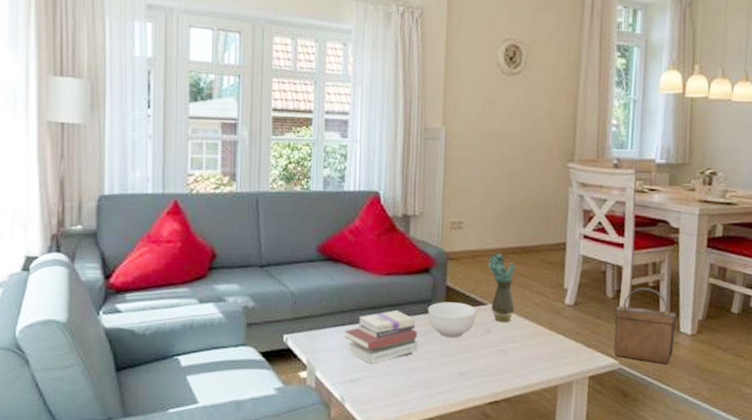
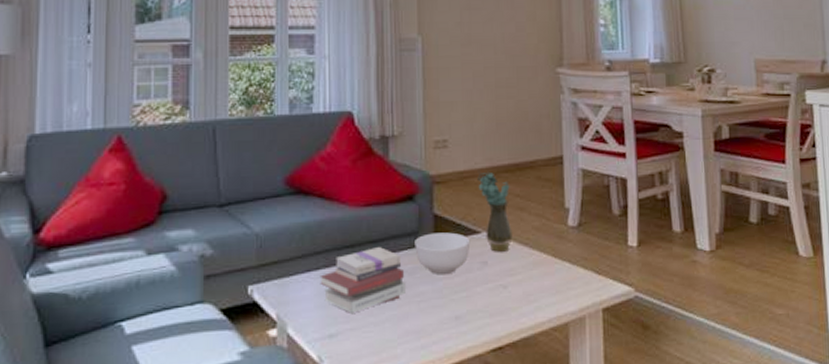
handbag: present [614,287,677,365] -> none [624,201,692,288]

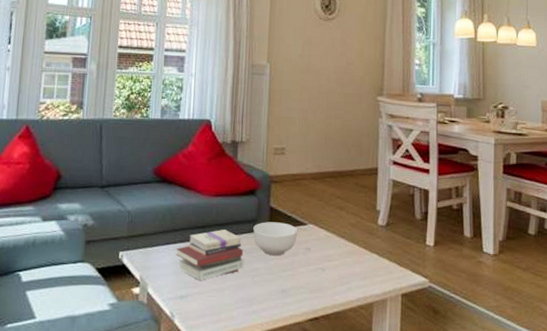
vase: present [477,170,513,252] -> none [307,174,333,241]

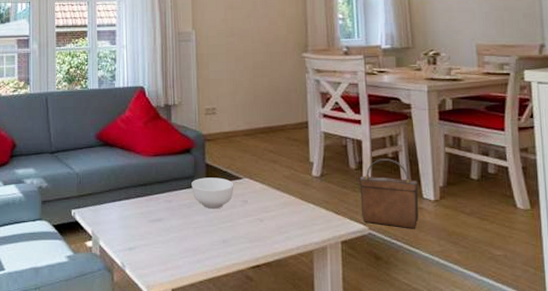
books: present [176,229,244,280] -> none [122,186,185,233]
handbag: none [424,210,479,283] -> present [359,159,419,229]

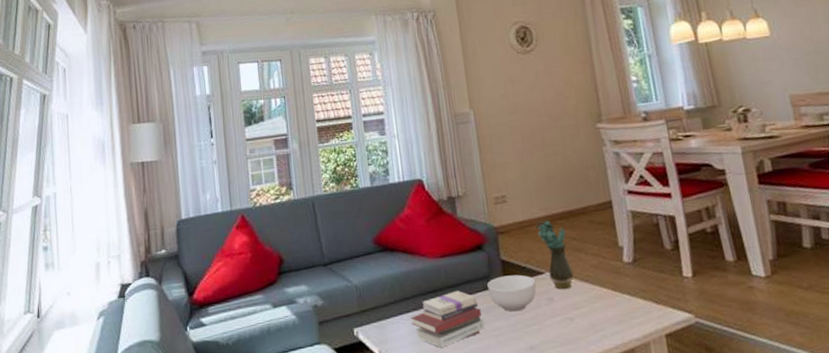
books: none [122,186,185,233] -> present [410,291,484,348]
vase: none [239,131,267,194] -> present [535,219,574,289]
handbag: present [359,159,419,229] -> none [677,234,750,313]

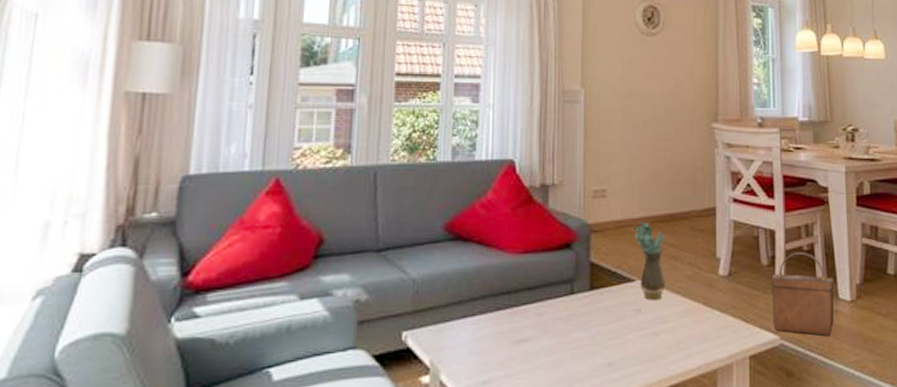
books: present [410,291,484,348] -> none [475,294,560,360]
bowl: present [487,274,536,311] -> none [571,280,625,321]
handbag: none [677,234,750,313] -> present [771,252,834,337]

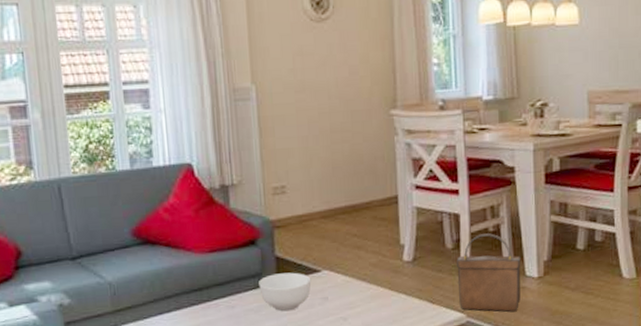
bowl: none [571,280,625,321] -> present [259,272,311,311]
vase: present [634,220,666,300] -> none [315,213,351,288]

